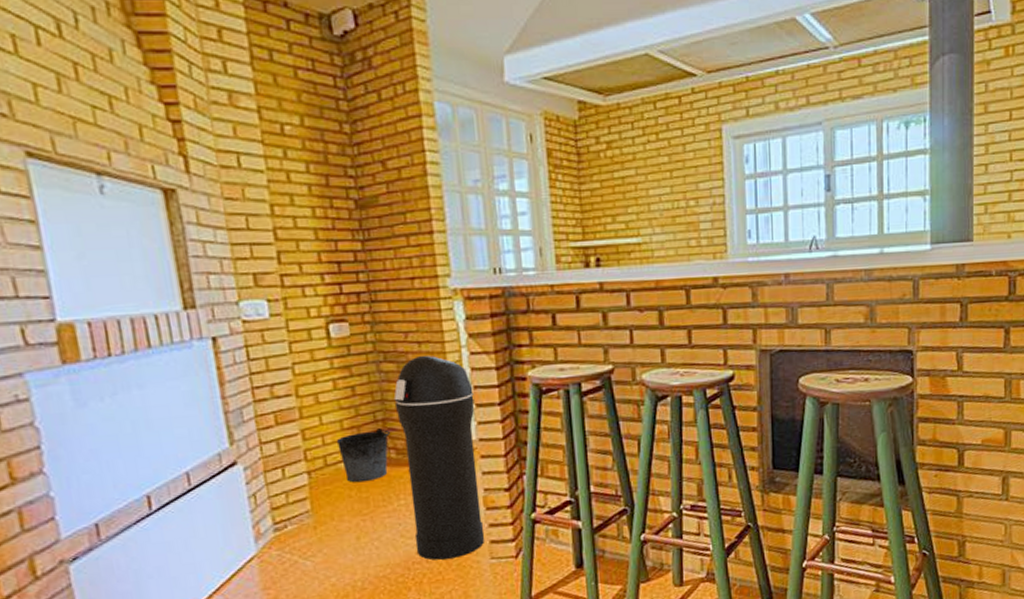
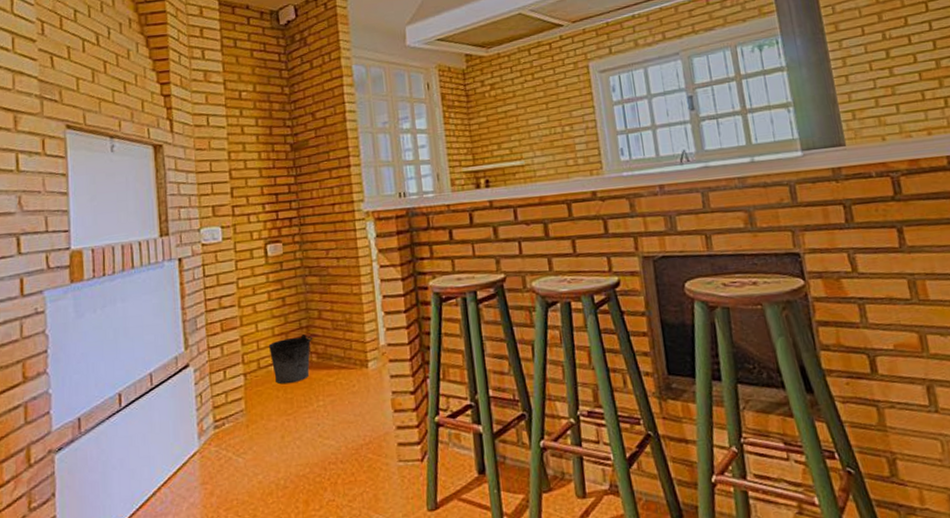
trash can: present [394,355,485,560] -> none [316,269,393,461]

